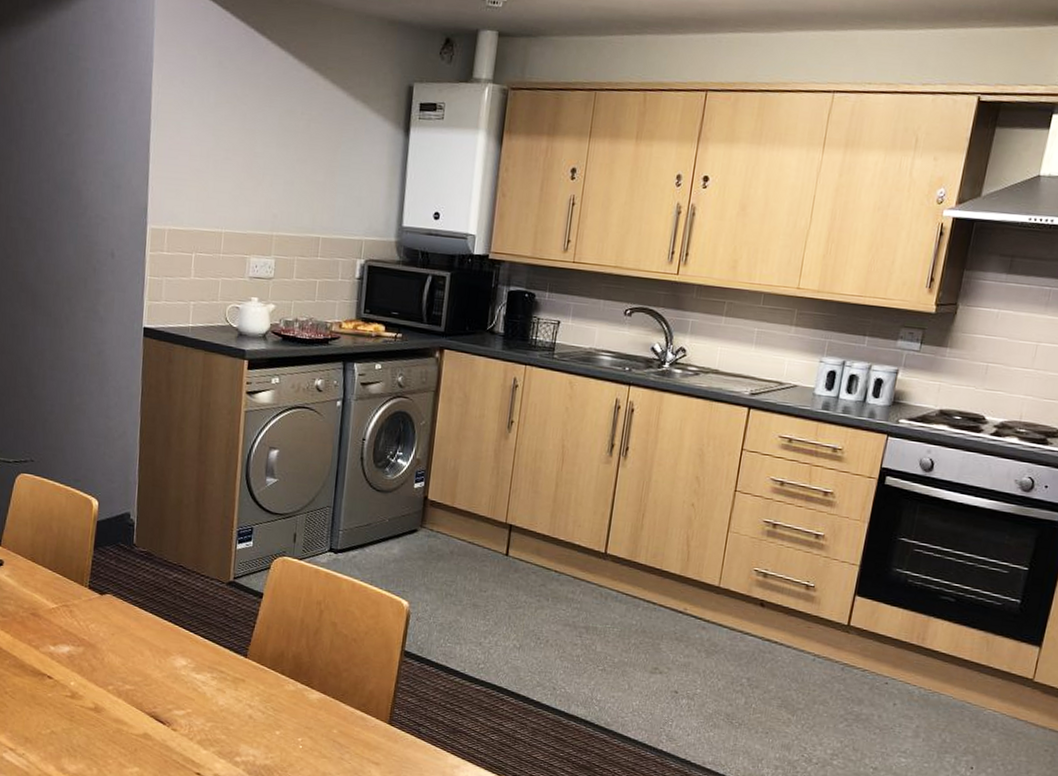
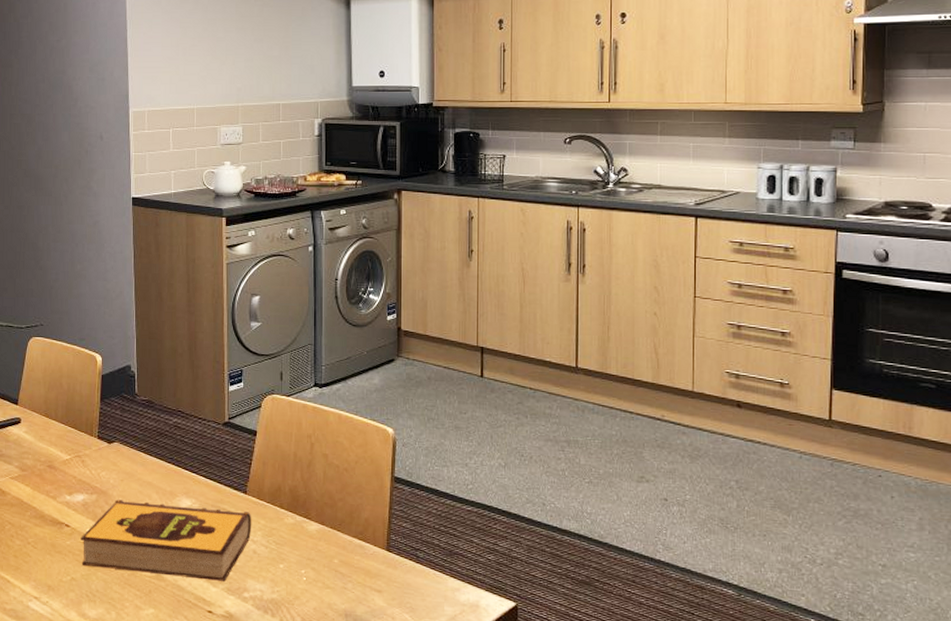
hardback book: none [63,654,251,745] -> present [81,499,252,581]

